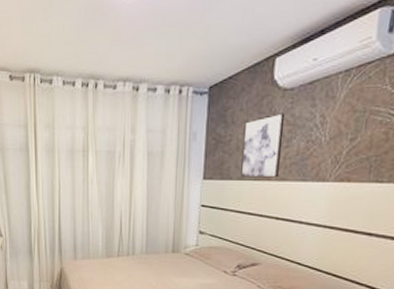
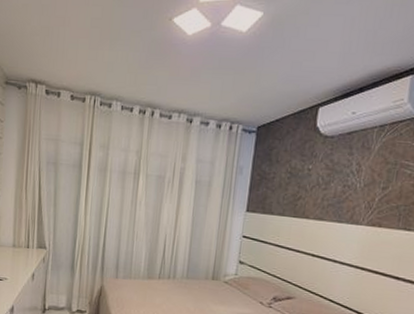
wall art: present [240,113,286,178] -> none [281,157,325,217]

